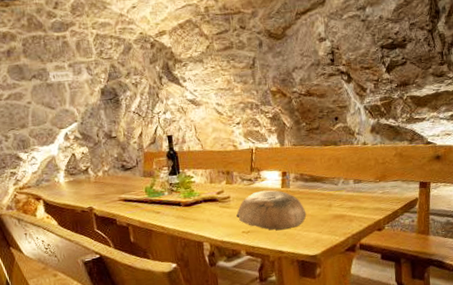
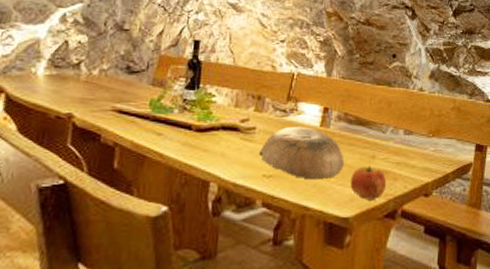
apple: none [313,213,345,240] -> present [350,166,387,200]

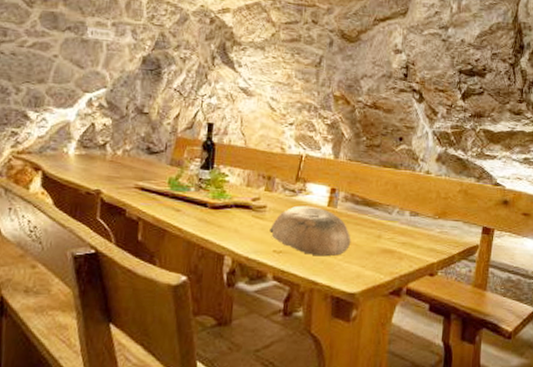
apple: present [350,166,387,200] -> none [356,245,393,278]

